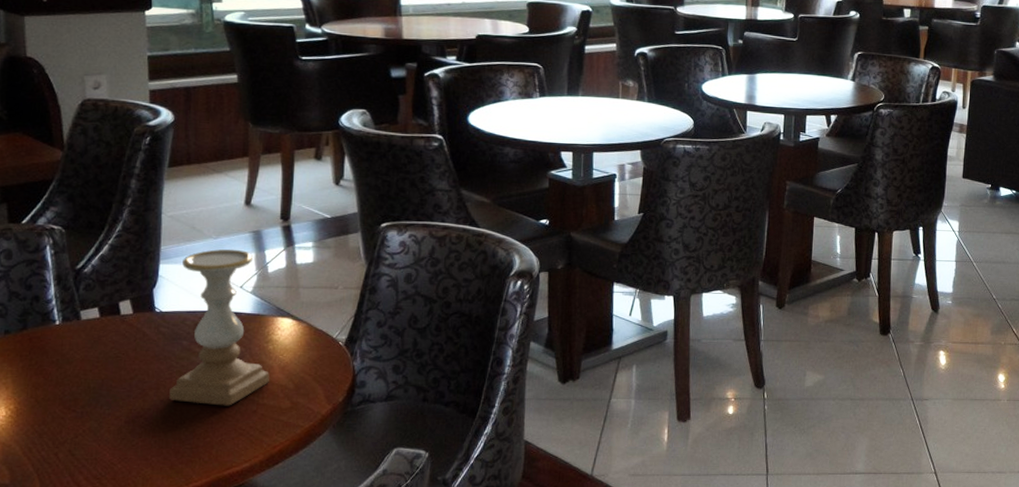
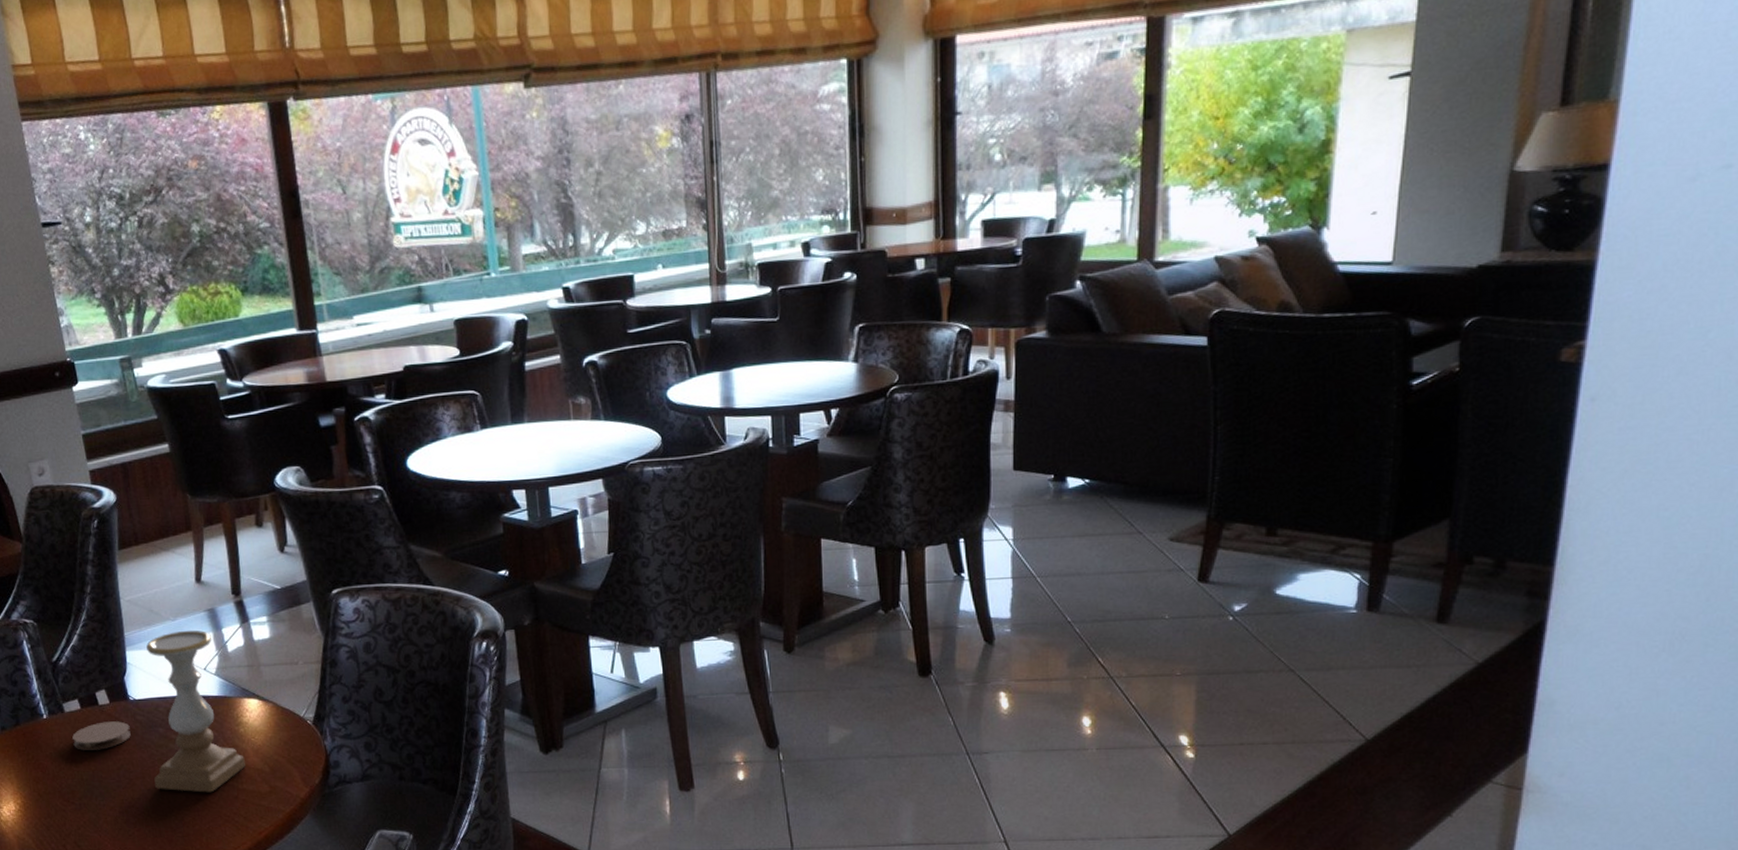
coaster: none [85,331,151,359] -> present [72,721,131,750]

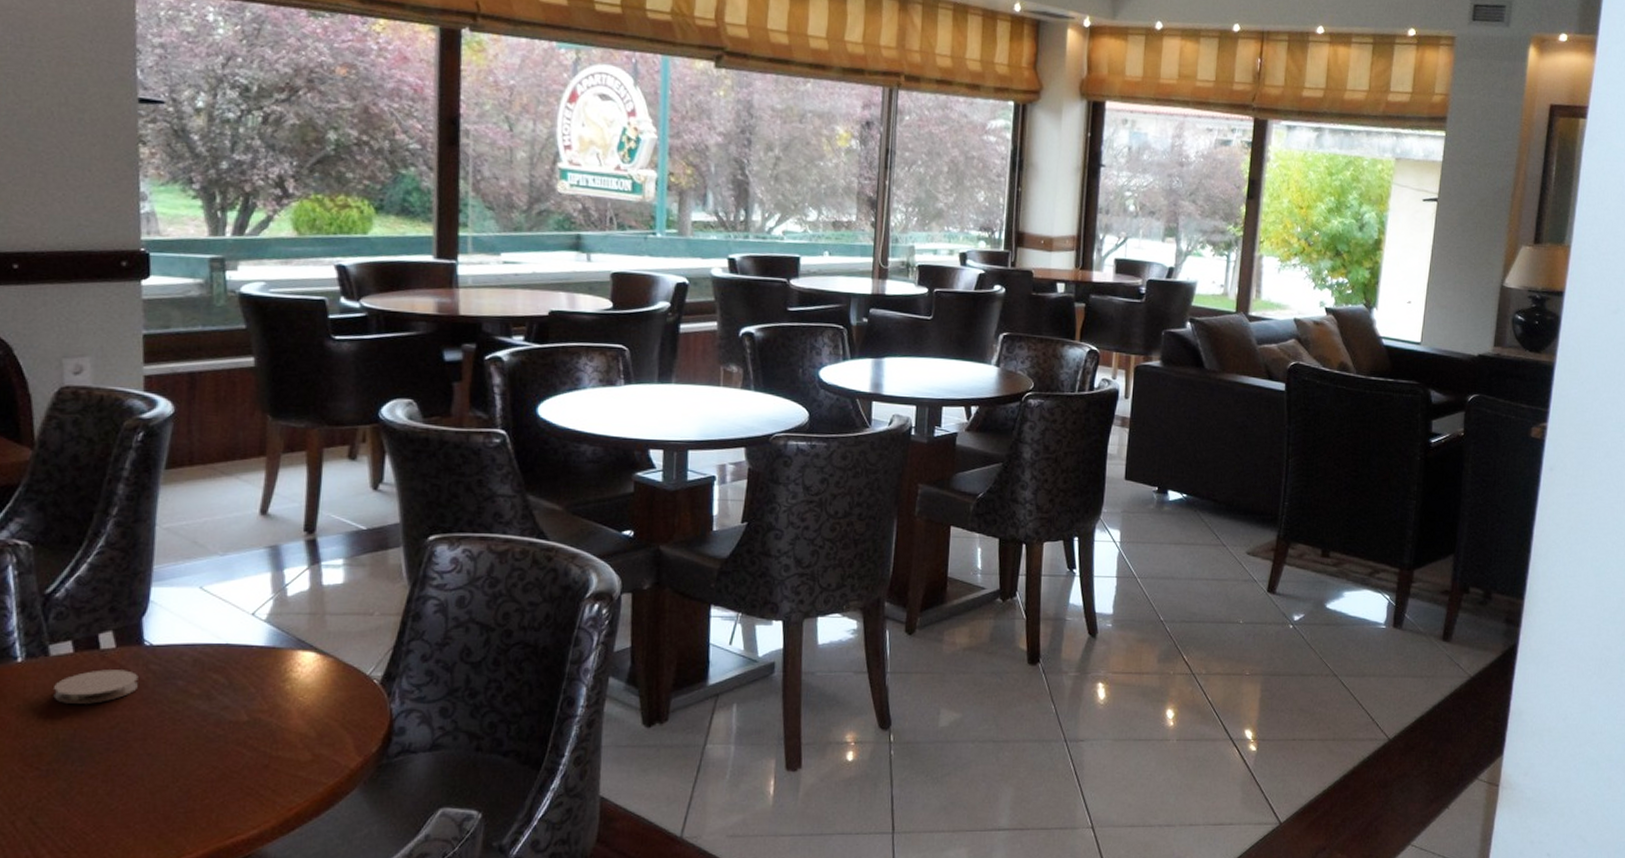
candle holder: present [146,630,245,793] -> none [159,568,286,760]

